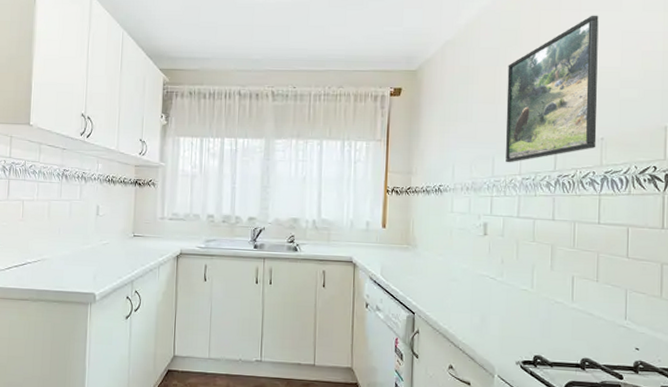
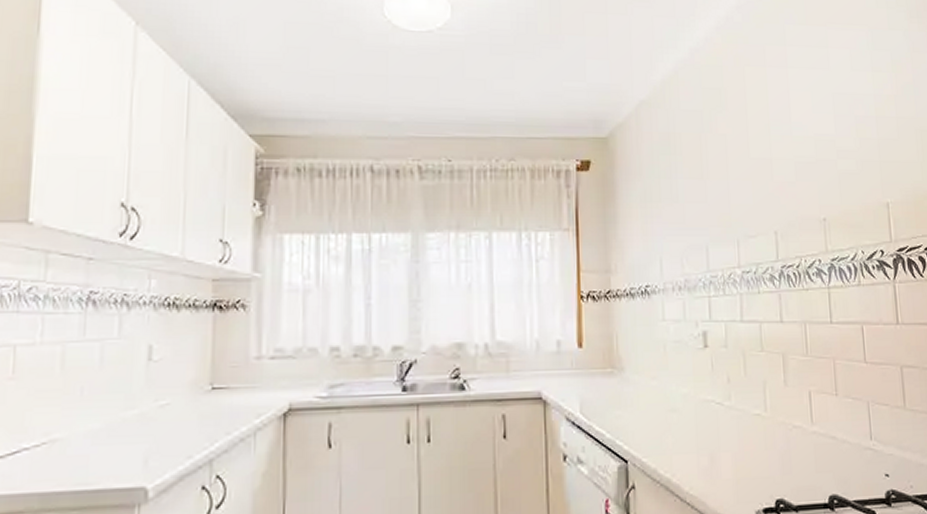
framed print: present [505,15,599,163] -> none [714,73,819,253]

